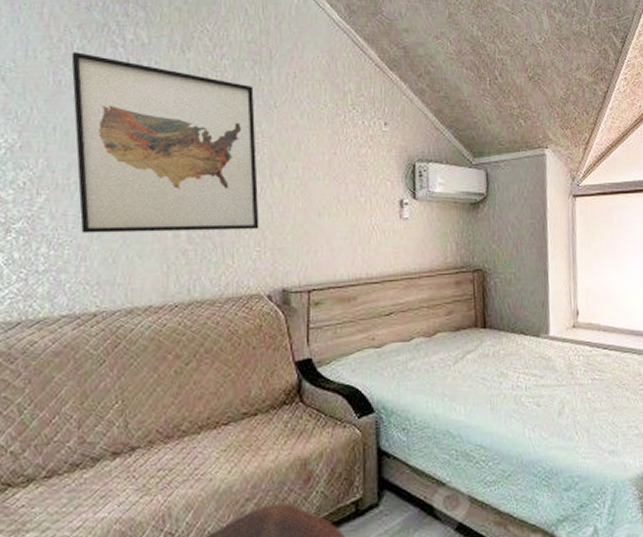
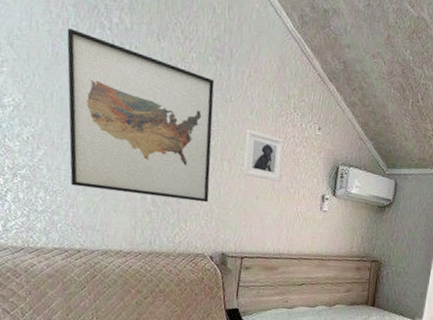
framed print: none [298,136,347,192] -> present [243,129,284,182]

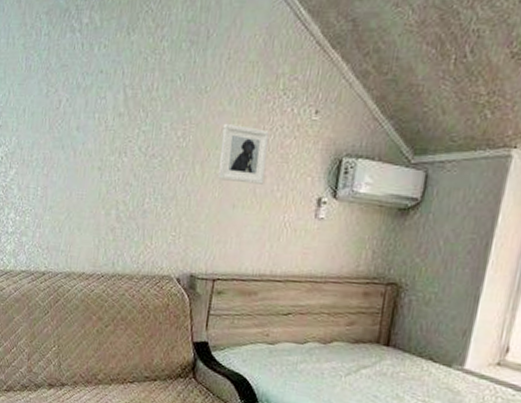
wall art: present [67,28,215,203] -> none [38,38,188,215]

